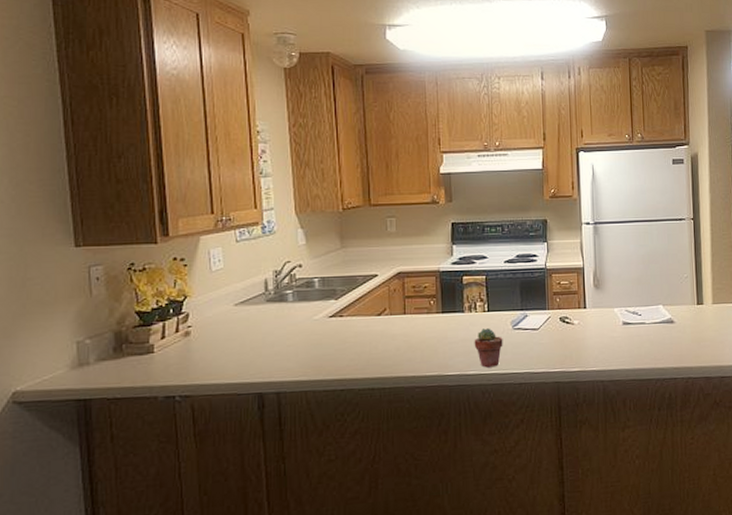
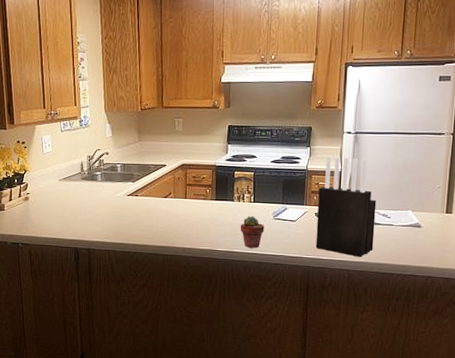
knife block: none [561,251,627,364] -> present [315,156,377,257]

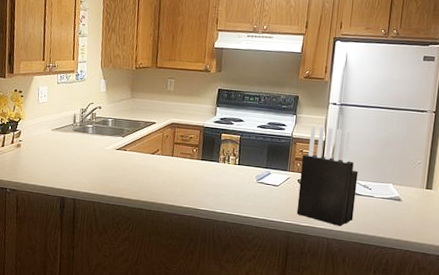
potted succulent: present [240,216,265,248] -> none [223,178,248,210]

